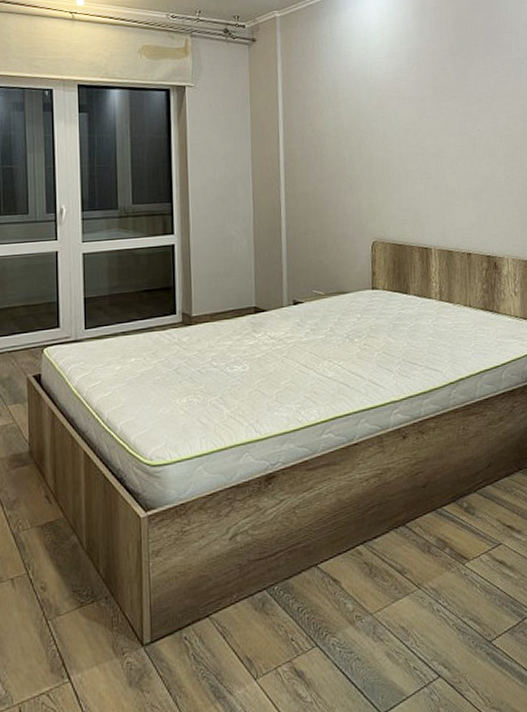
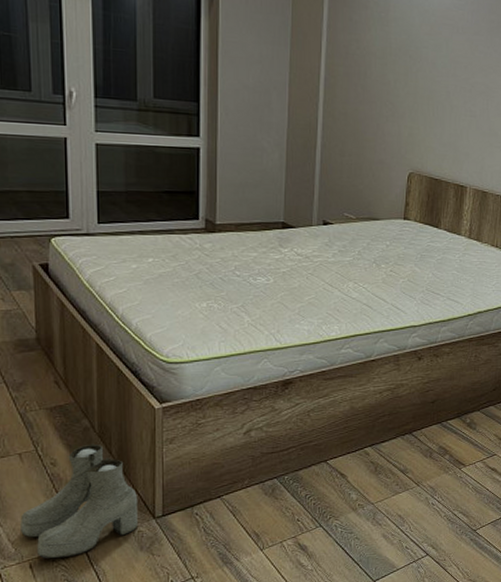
boots: none [11,562,127,701] -> present [20,443,139,559]

